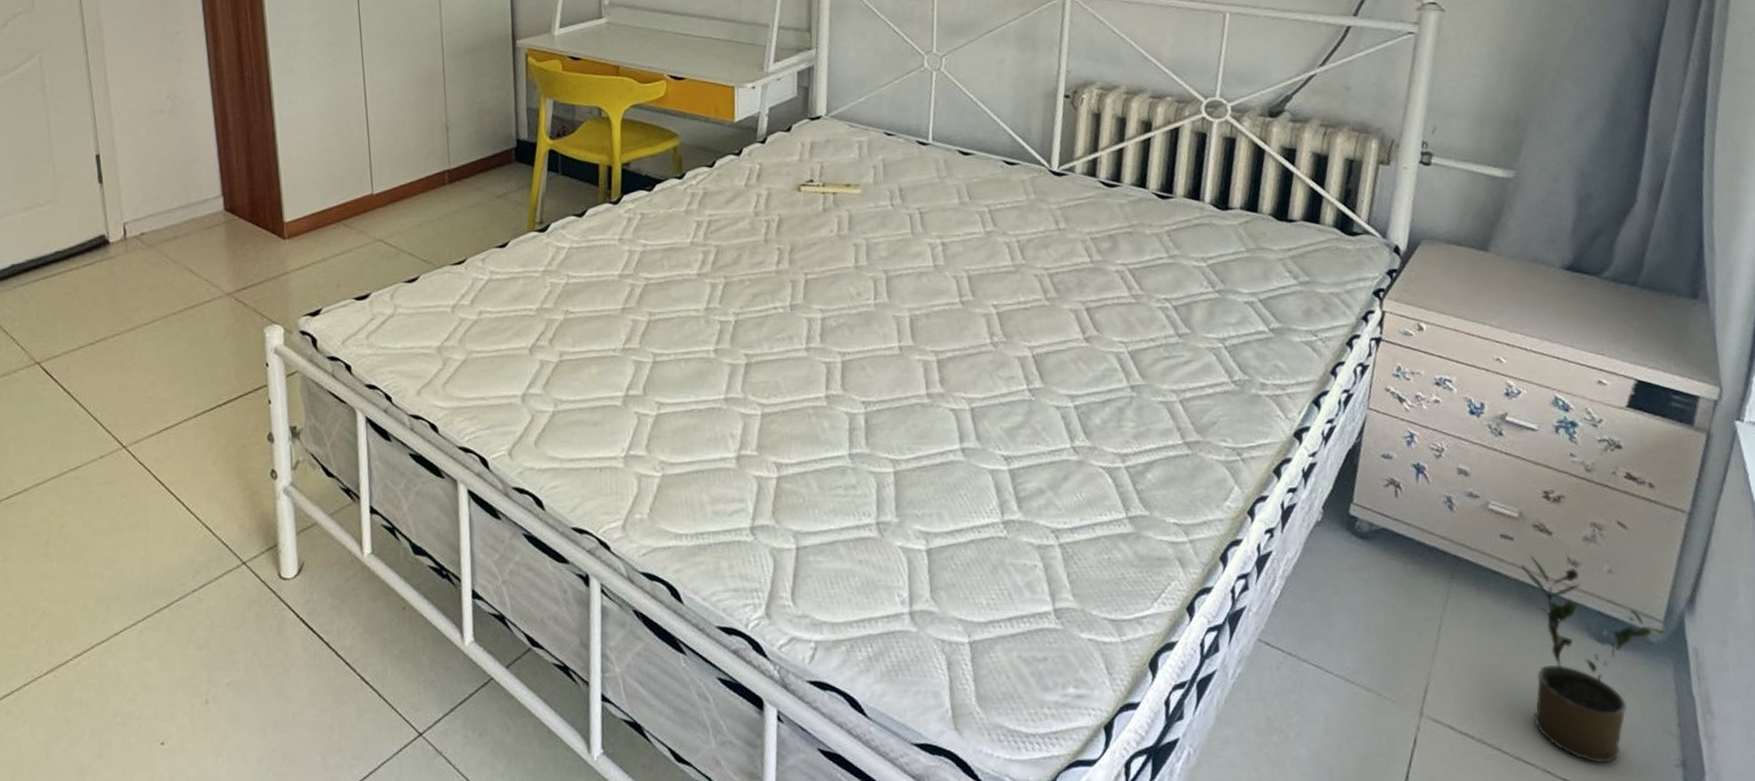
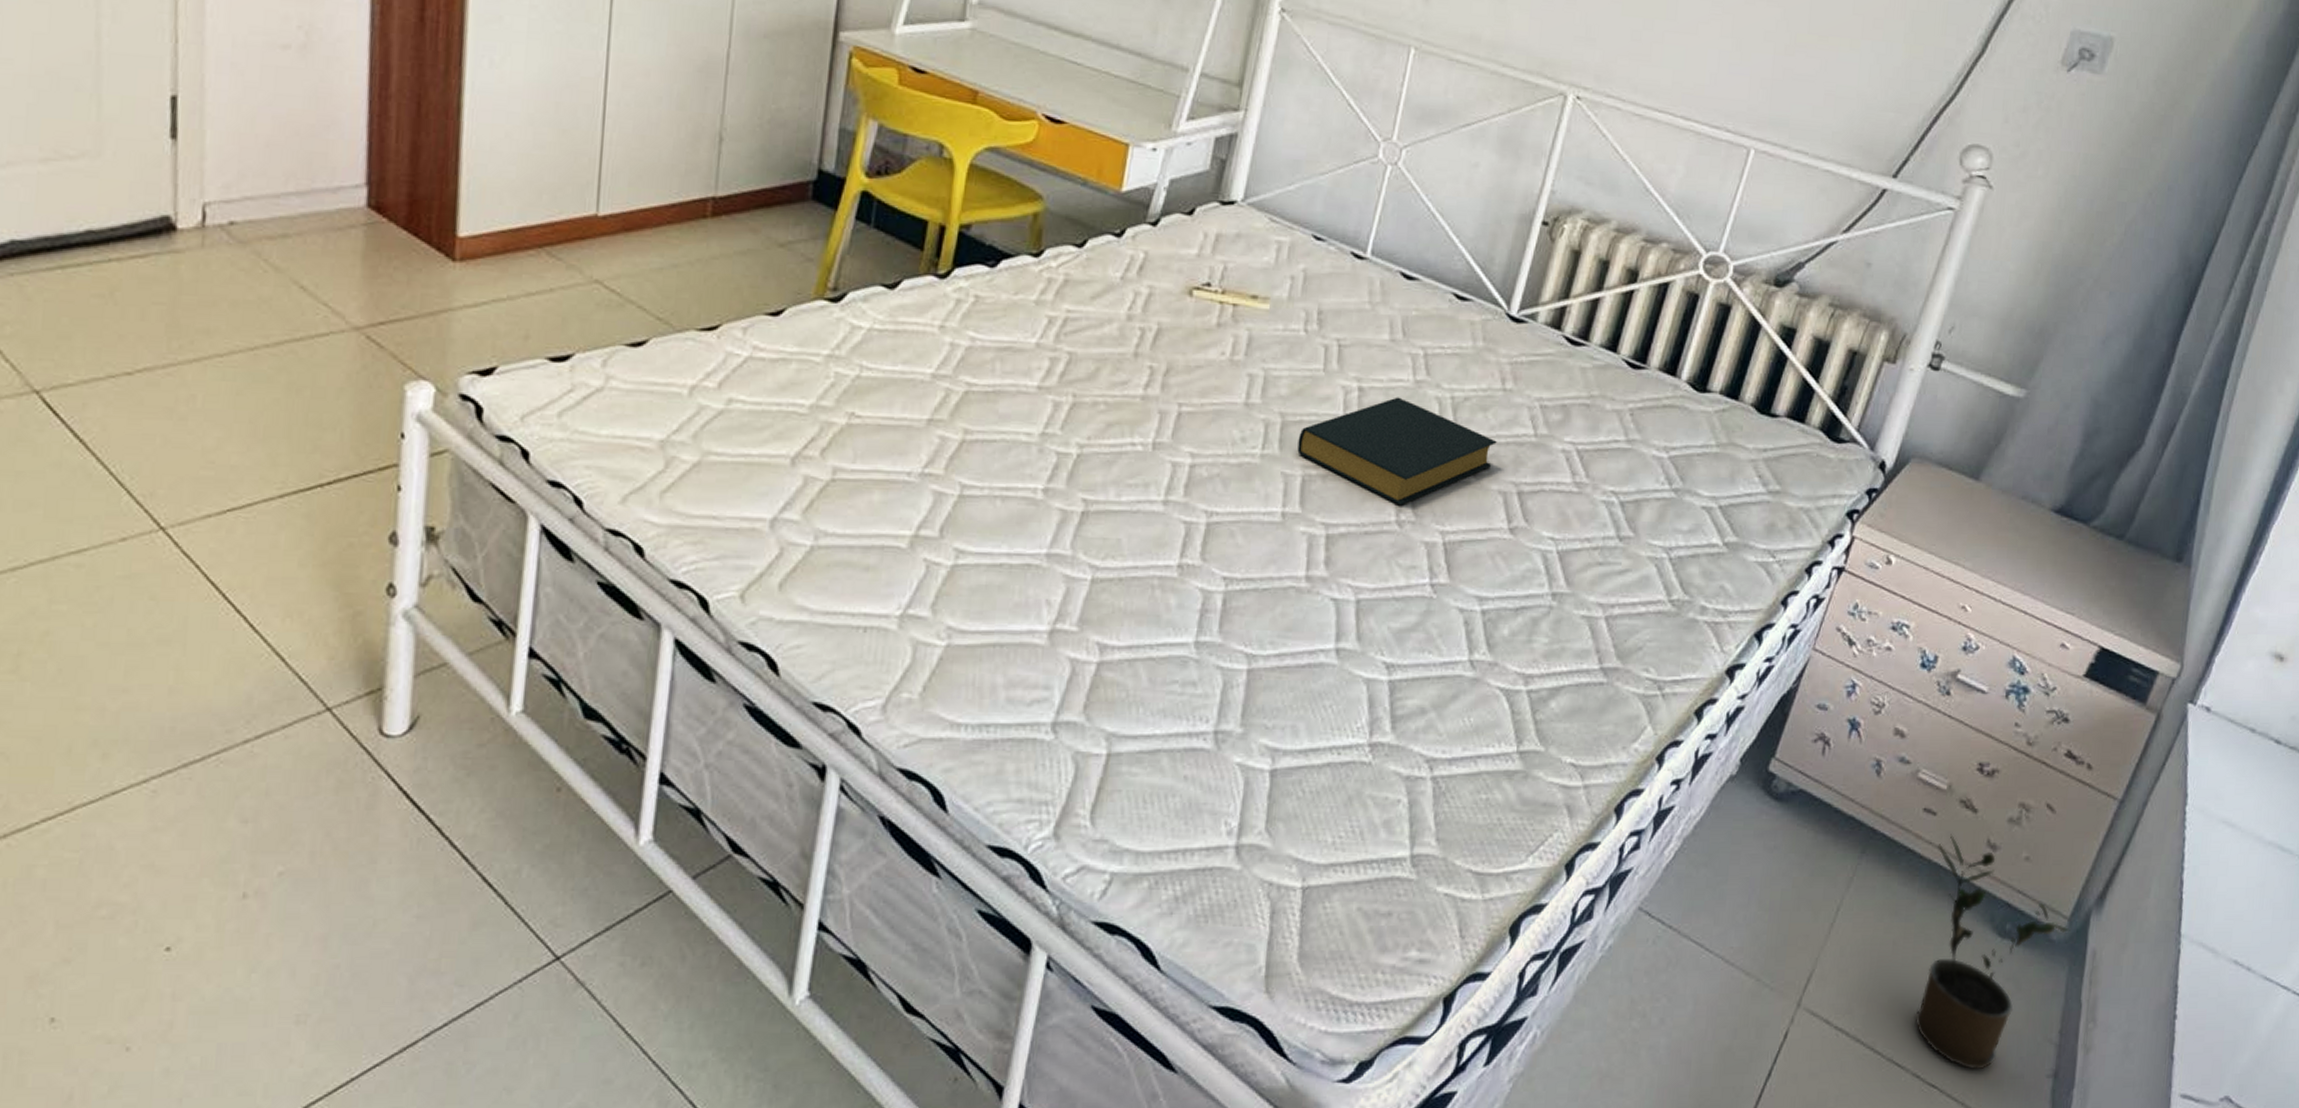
hardback book: none [901,246,1061,330] -> present [1297,397,1497,506]

